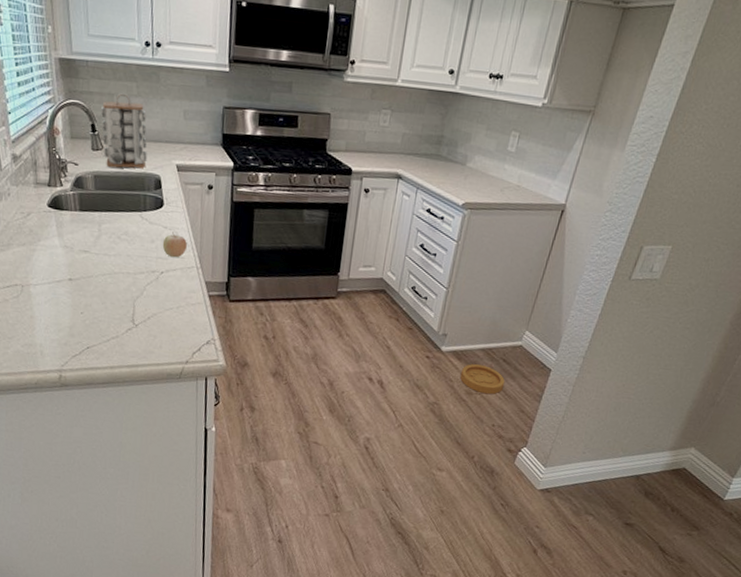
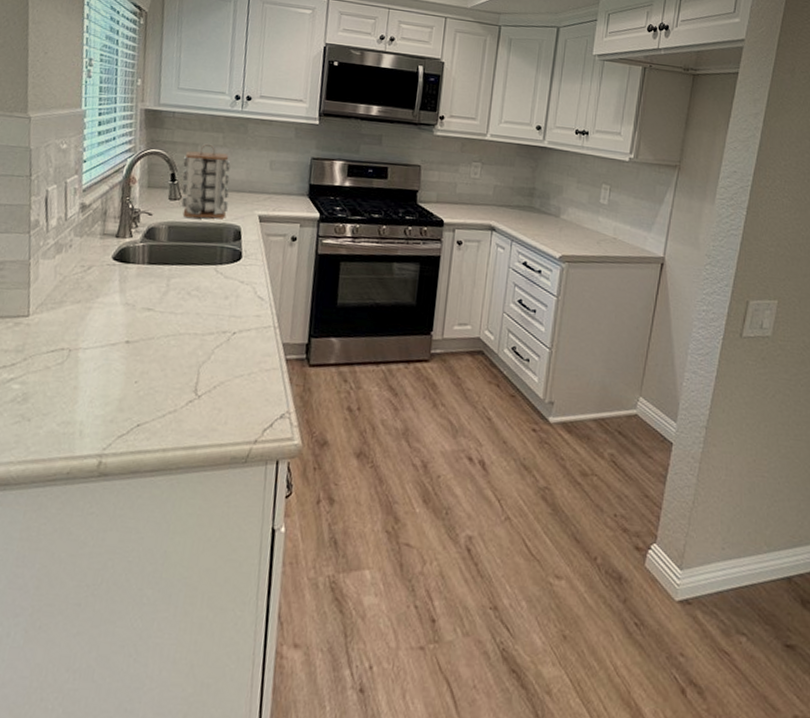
fruit: present [162,232,187,258] -> none [236,287,265,317]
pet bowl: present [460,364,505,395] -> none [572,437,623,476]

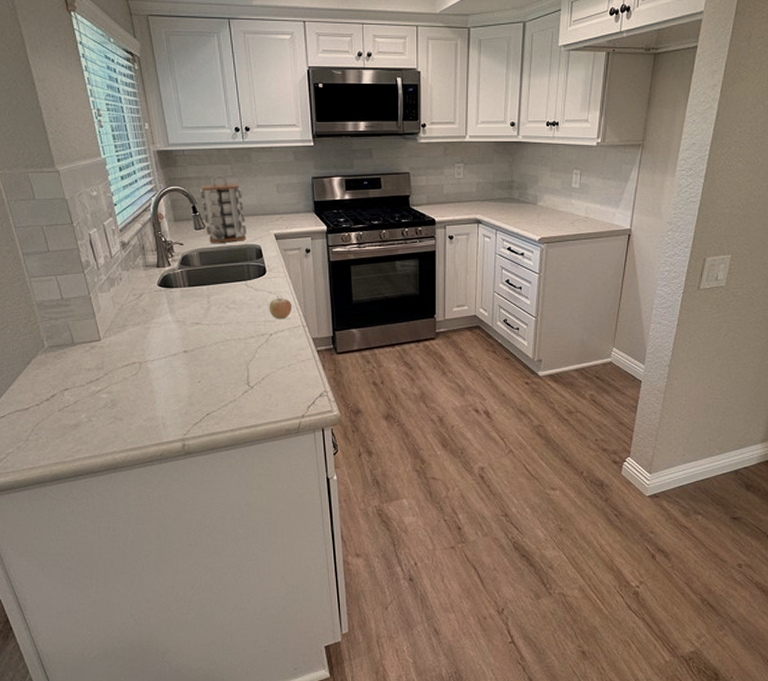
fruit: none [236,287,265,317] -> present [269,296,292,320]

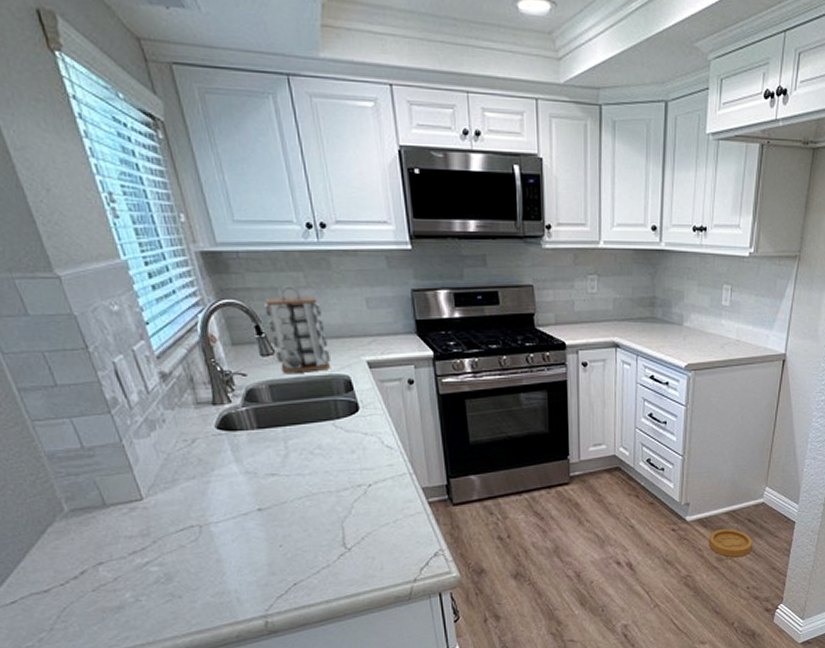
fruit: present [269,296,292,320] -> none [364,437,394,467]
pet bowl: none [559,385,601,411] -> present [708,529,753,558]

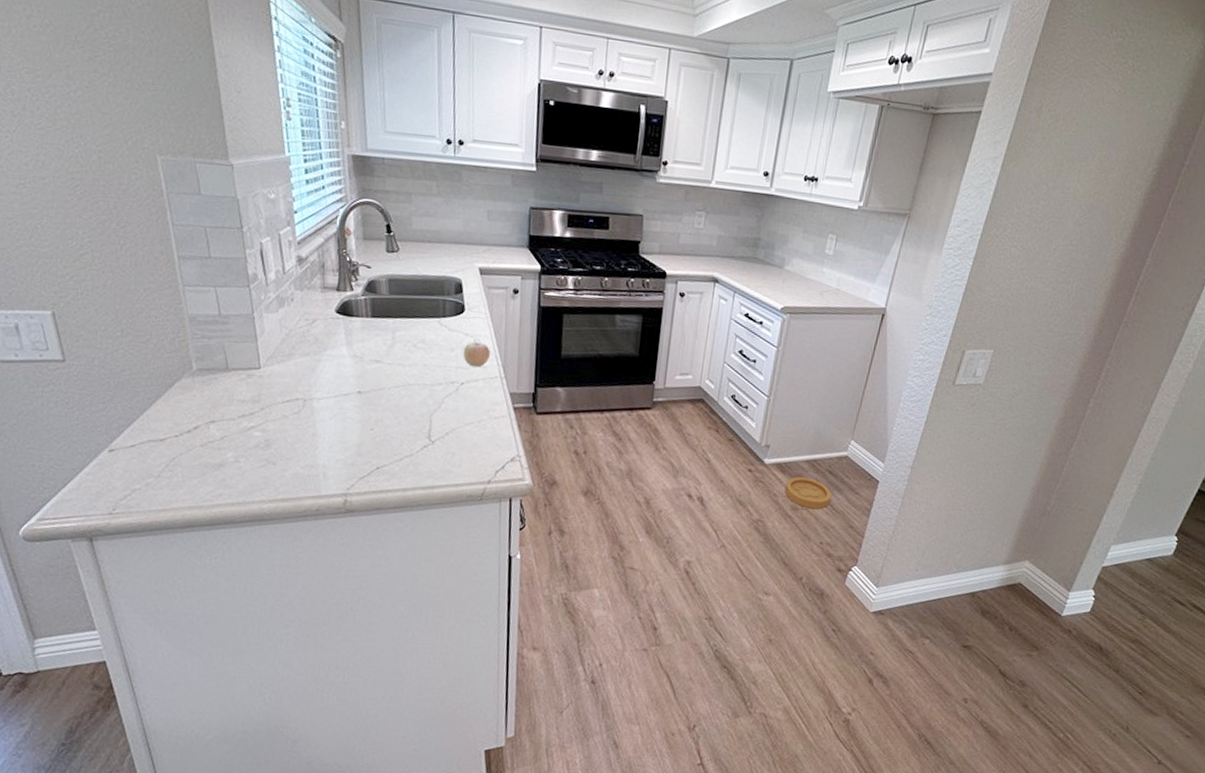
spice rack: present [265,284,332,373] -> none [397,191,448,272]
fruit: none [364,437,394,467] -> present [463,339,490,368]

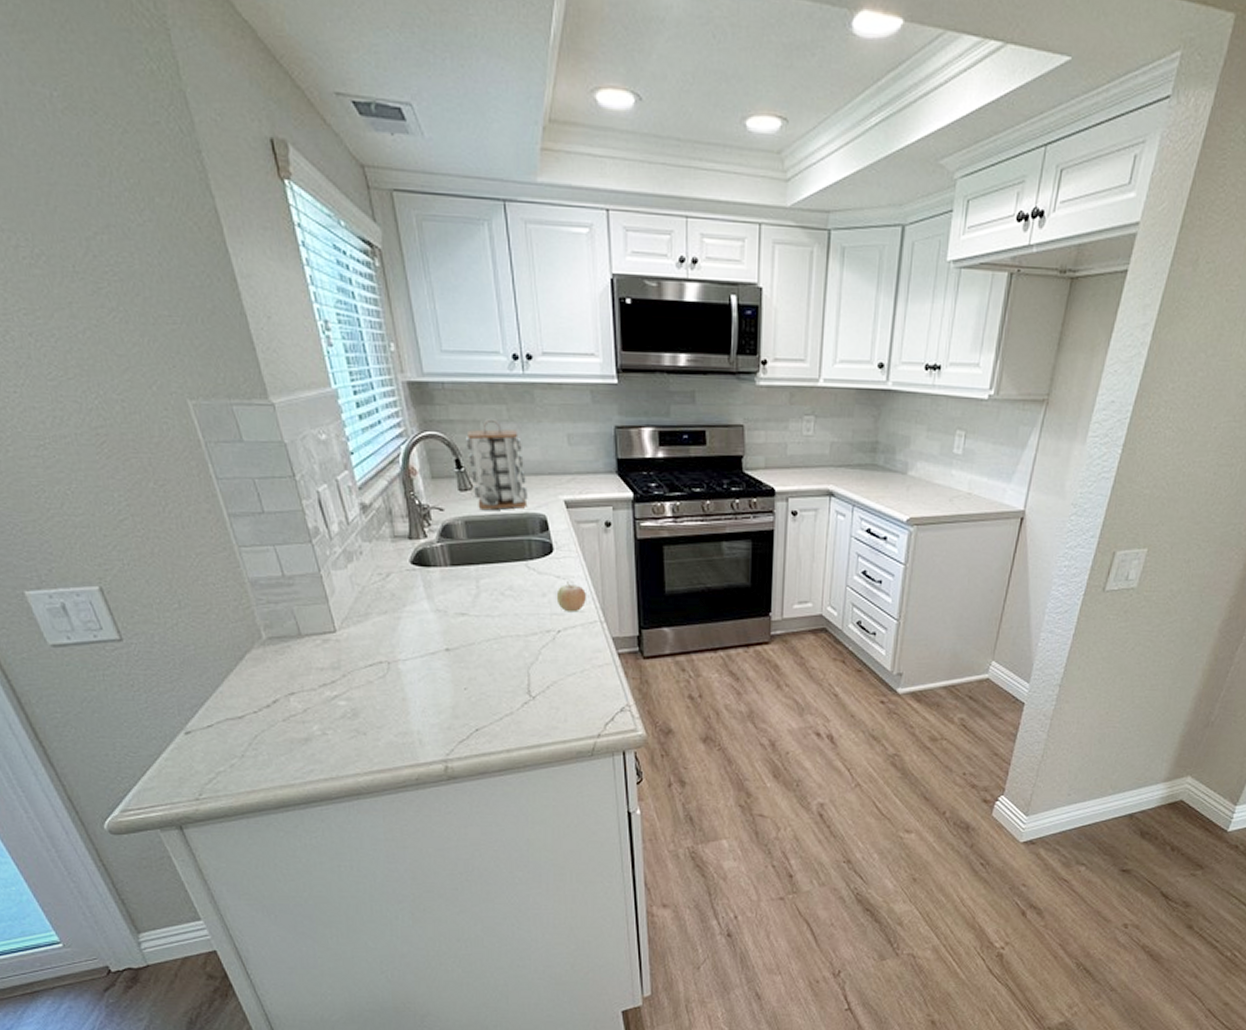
spice rack: none [397,191,448,272] -> present [466,417,529,510]
pet bowl: present [784,477,832,510] -> none [921,705,974,739]

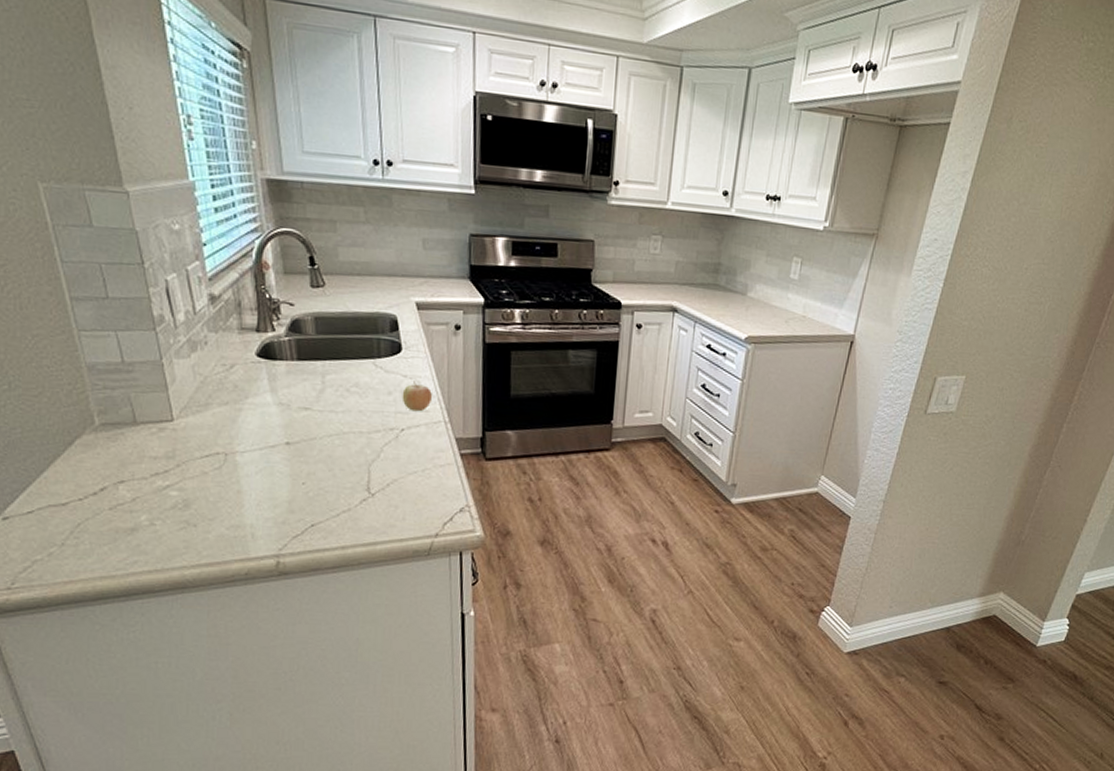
spice rack: present [466,417,529,510] -> none [321,218,381,308]

